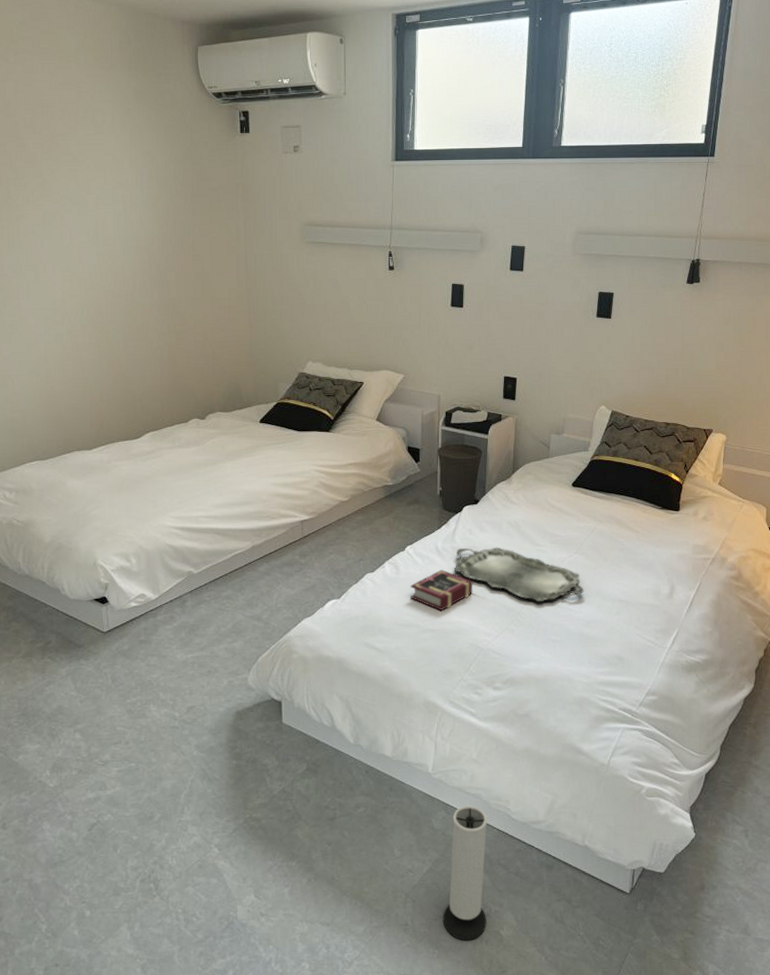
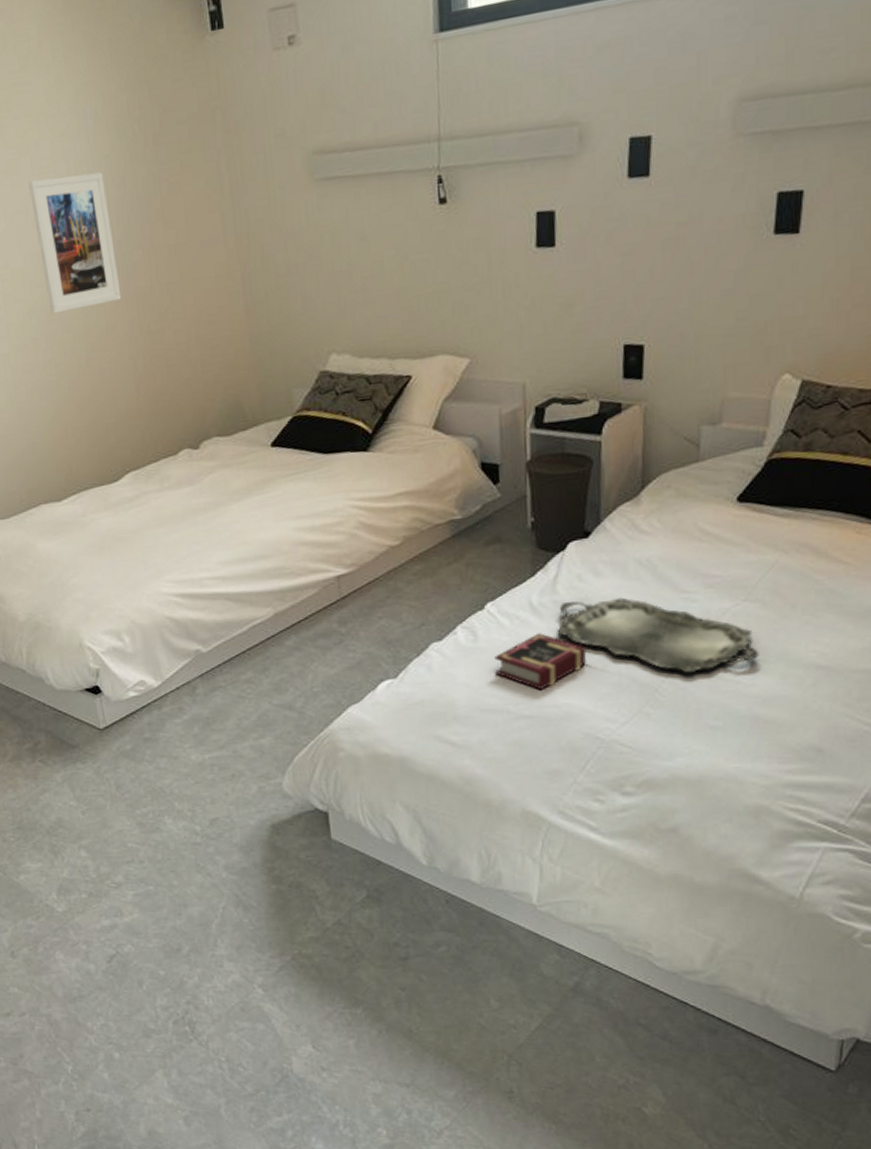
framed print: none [92,212,156,310] -> present [28,172,122,314]
speaker: present [442,805,488,940] -> none [560,947,623,1116]

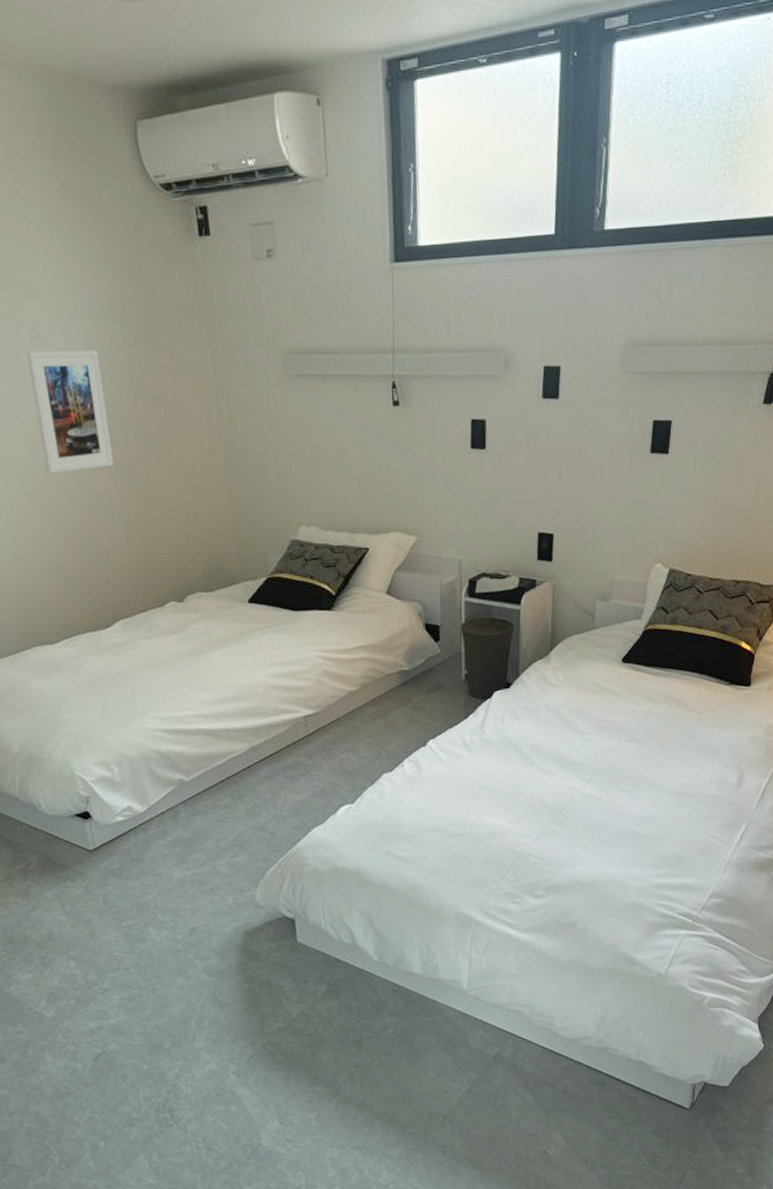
book: present [494,633,587,691] -> none [434,765,508,813]
serving tray: present [555,597,759,674] -> none [483,737,637,799]

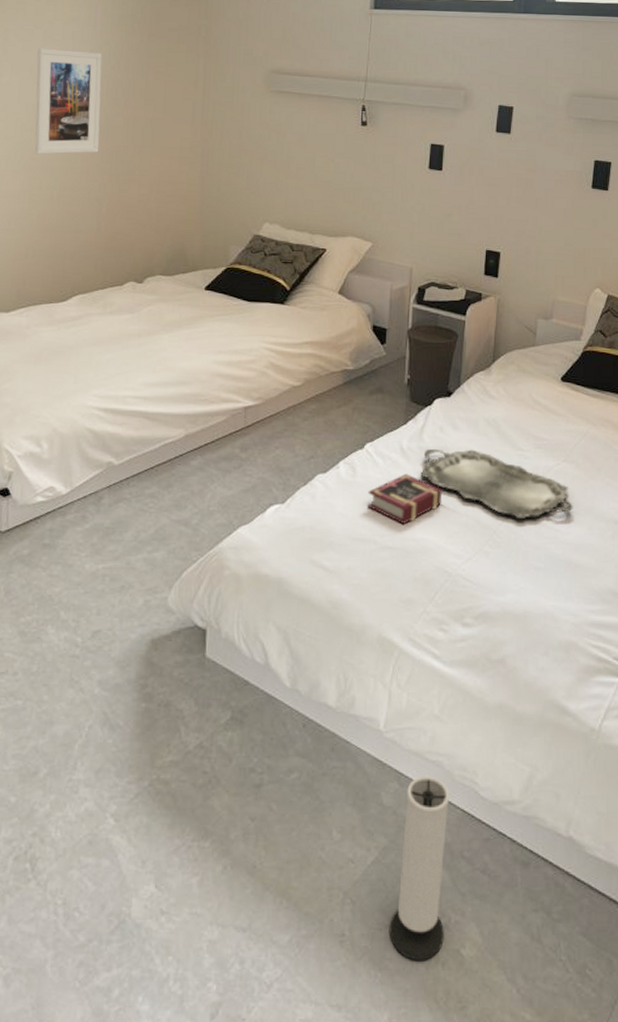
book: none [434,765,508,813] -> present [366,473,443,525]
serving tray: none [483,737,637,799] -> present [419,448,573,520]
speaker: none [484,1022,532,1161] -> present [389,775,450,960]

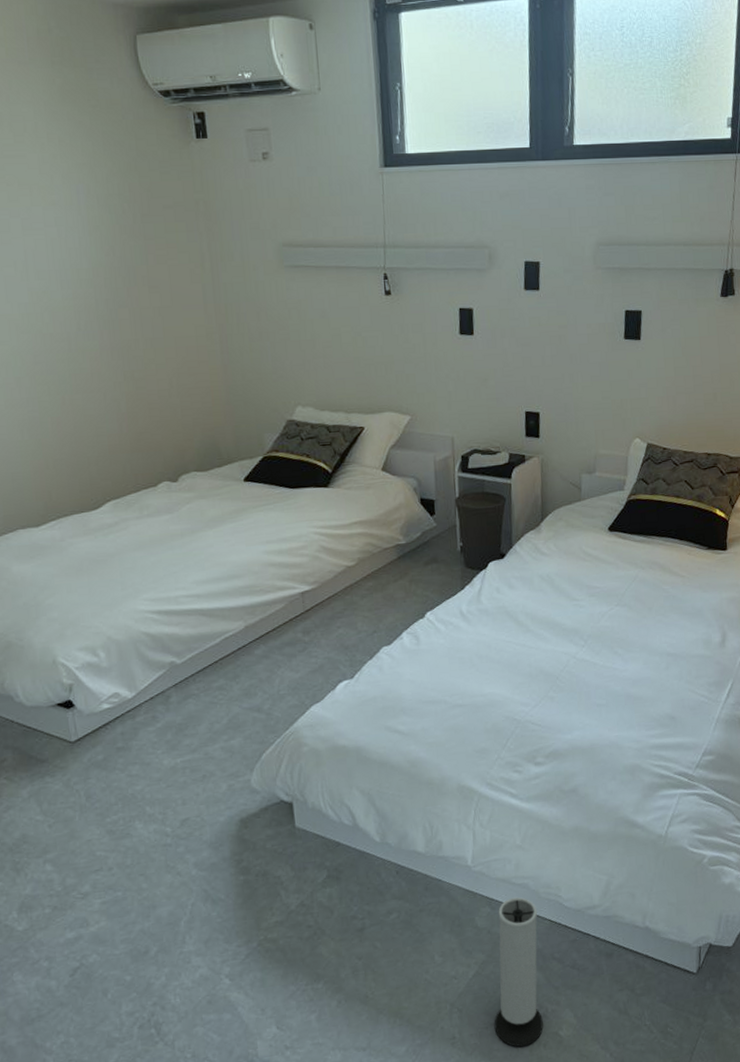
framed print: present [35,48,102,154] -> none [18,239,107,357]
book: present [366,473,443,525] -> none [433,635,505,683]
serving tray: present [419,448,573,520] -> none [481,605,629,664]

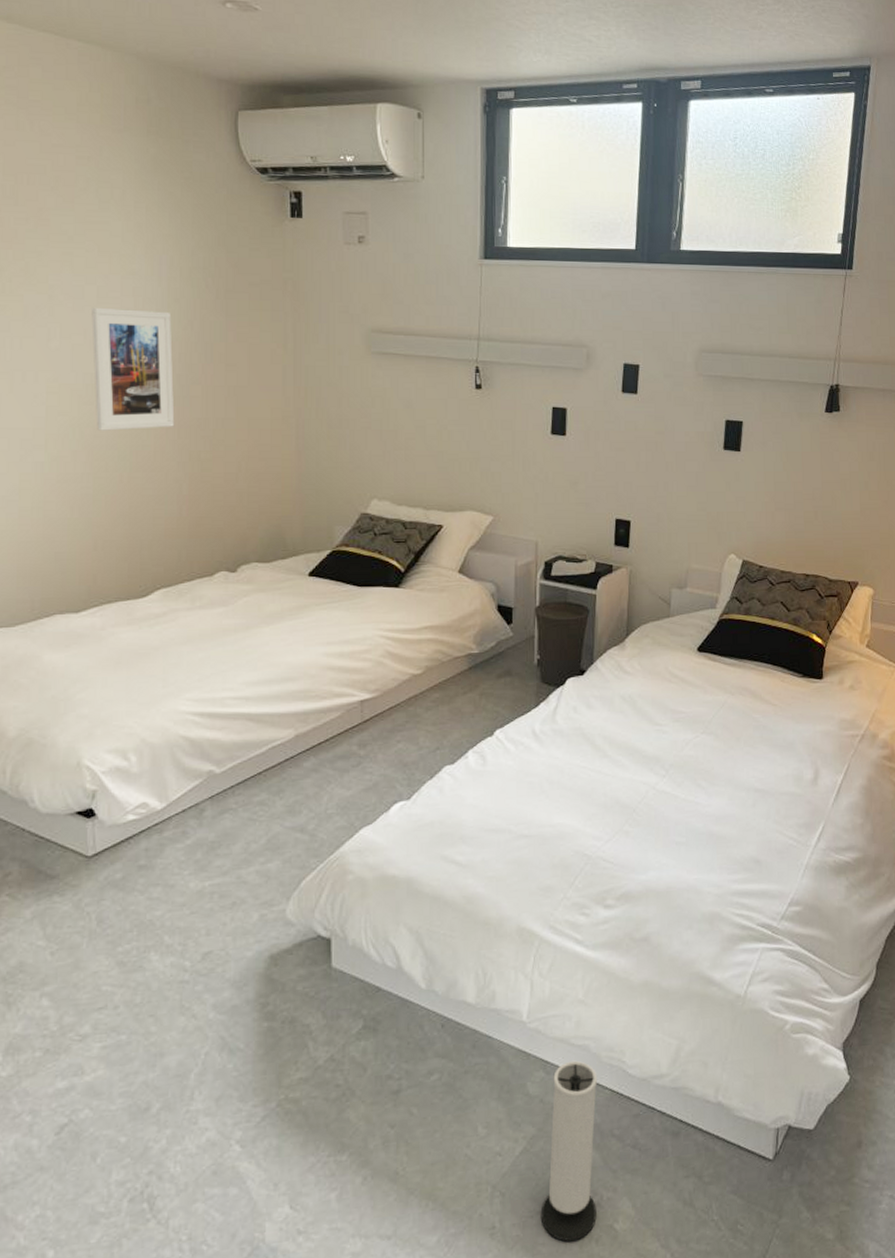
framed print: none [18,239,107,357] -> present [91,307,175,431]

